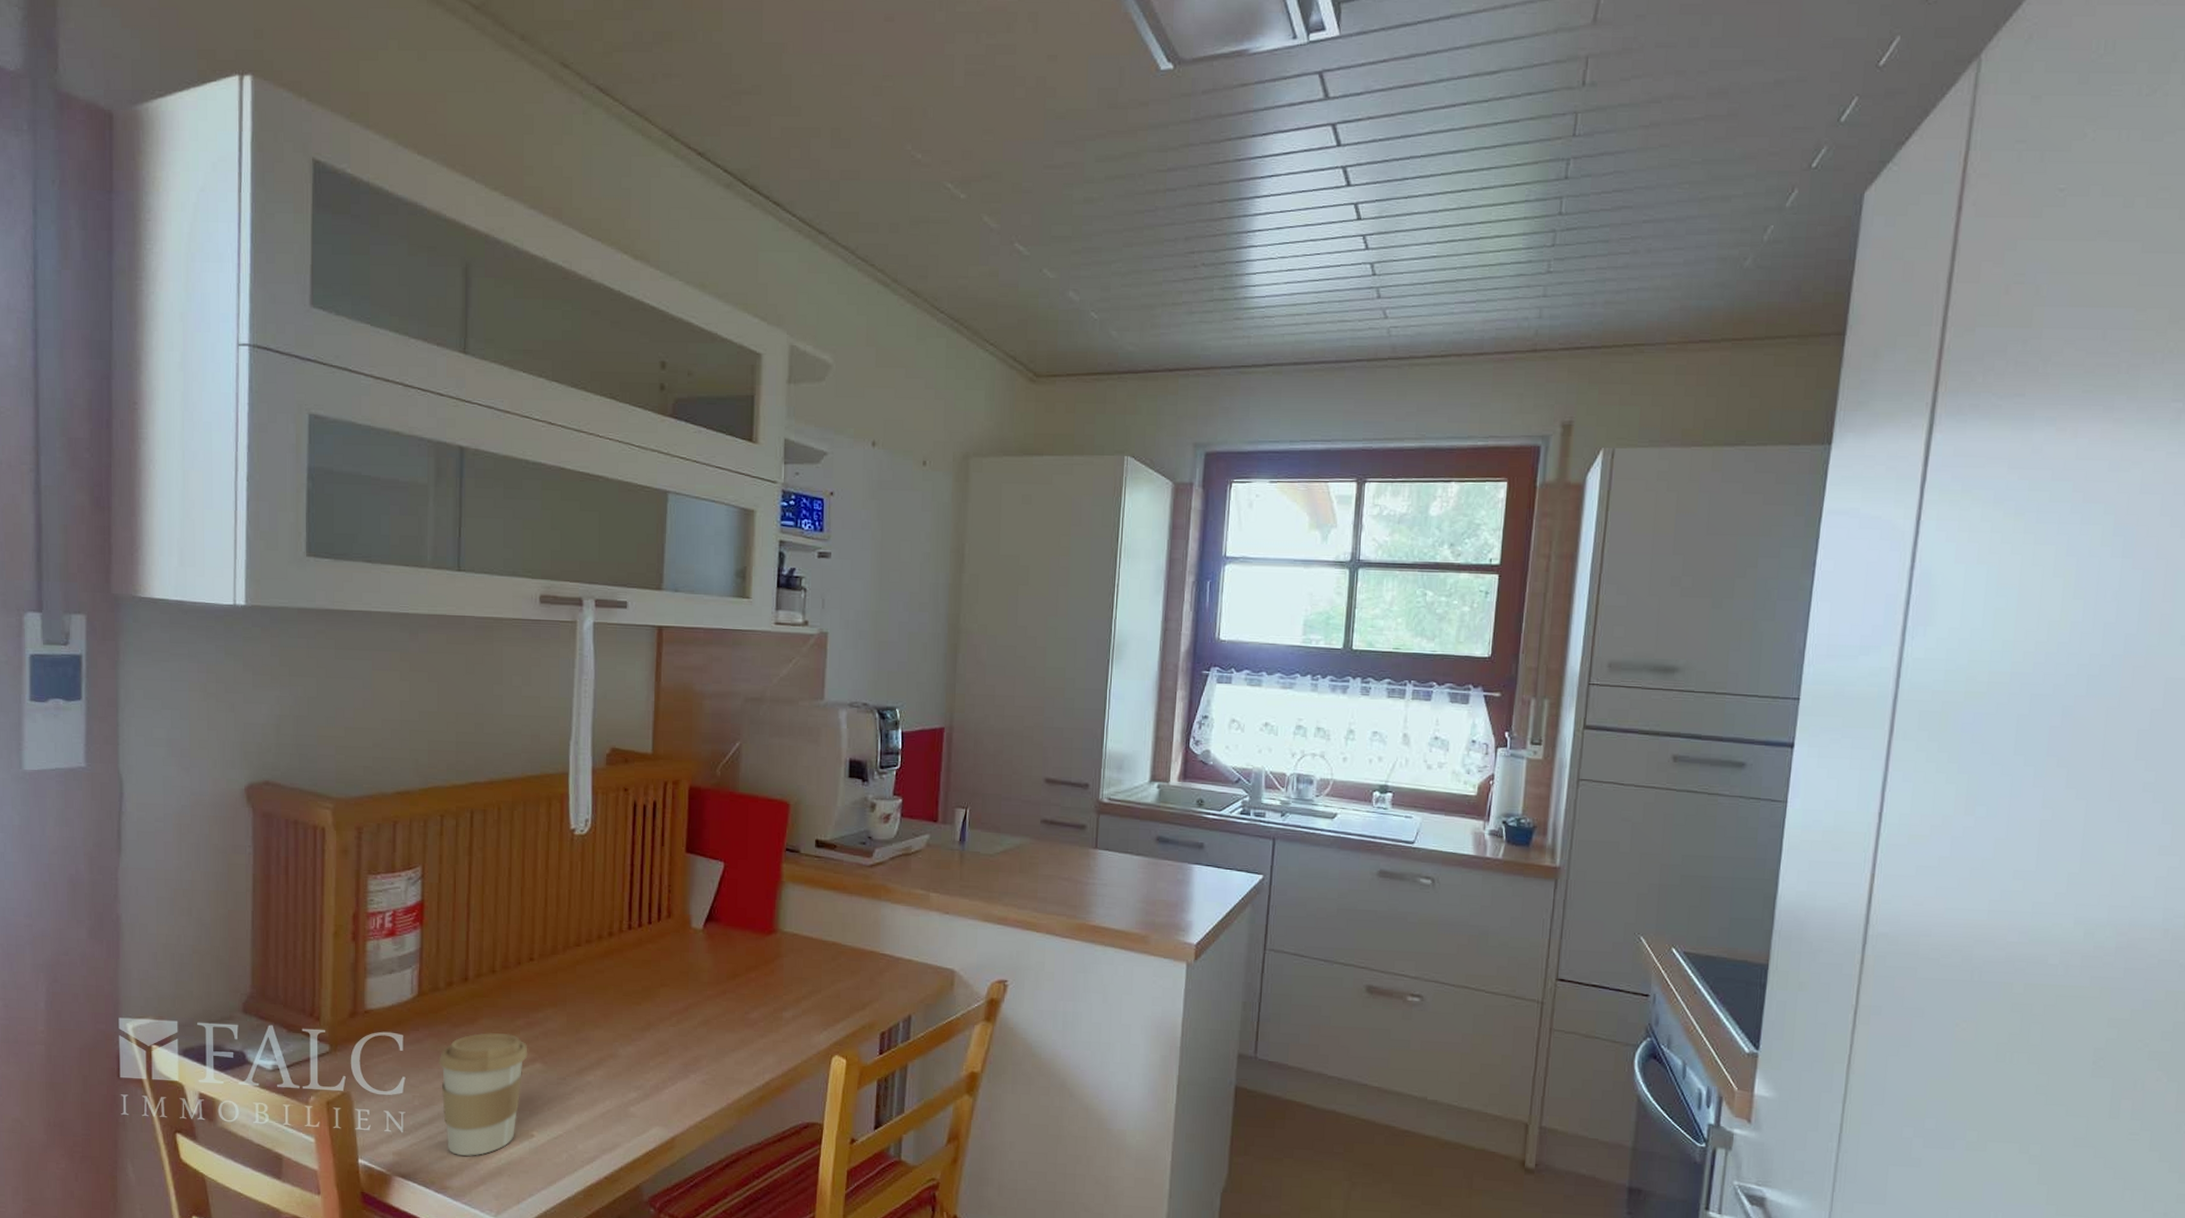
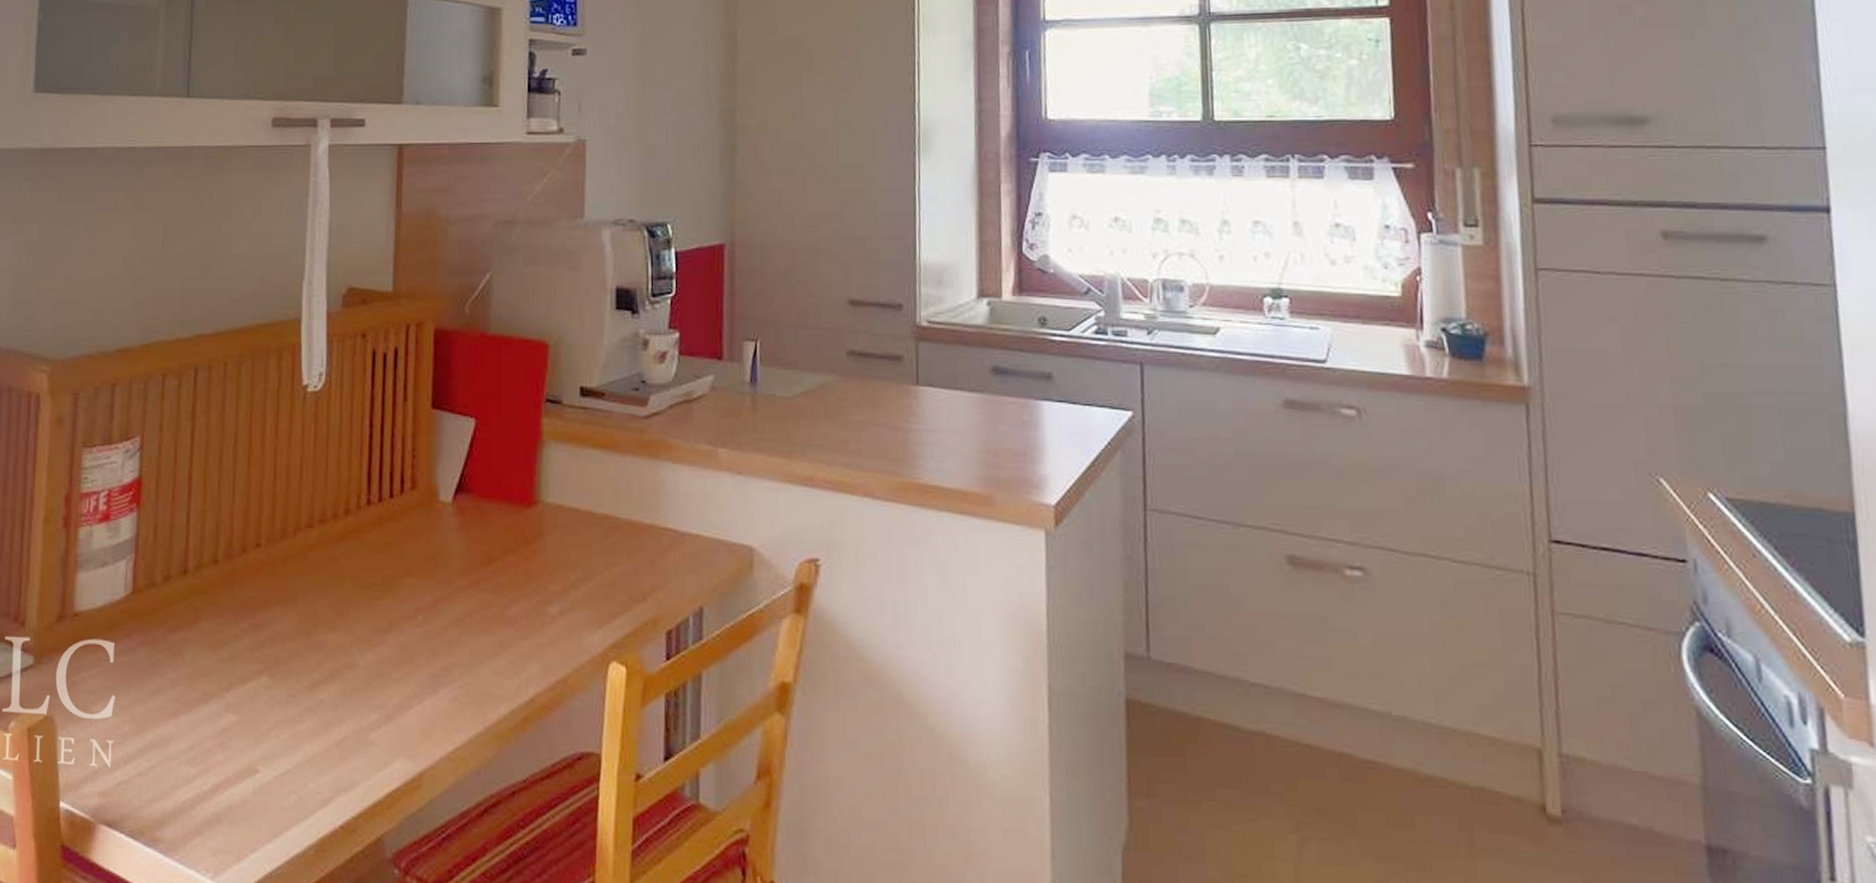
coffee cup: present [439,1033,528,1156] -> none [153,638,253,798]

